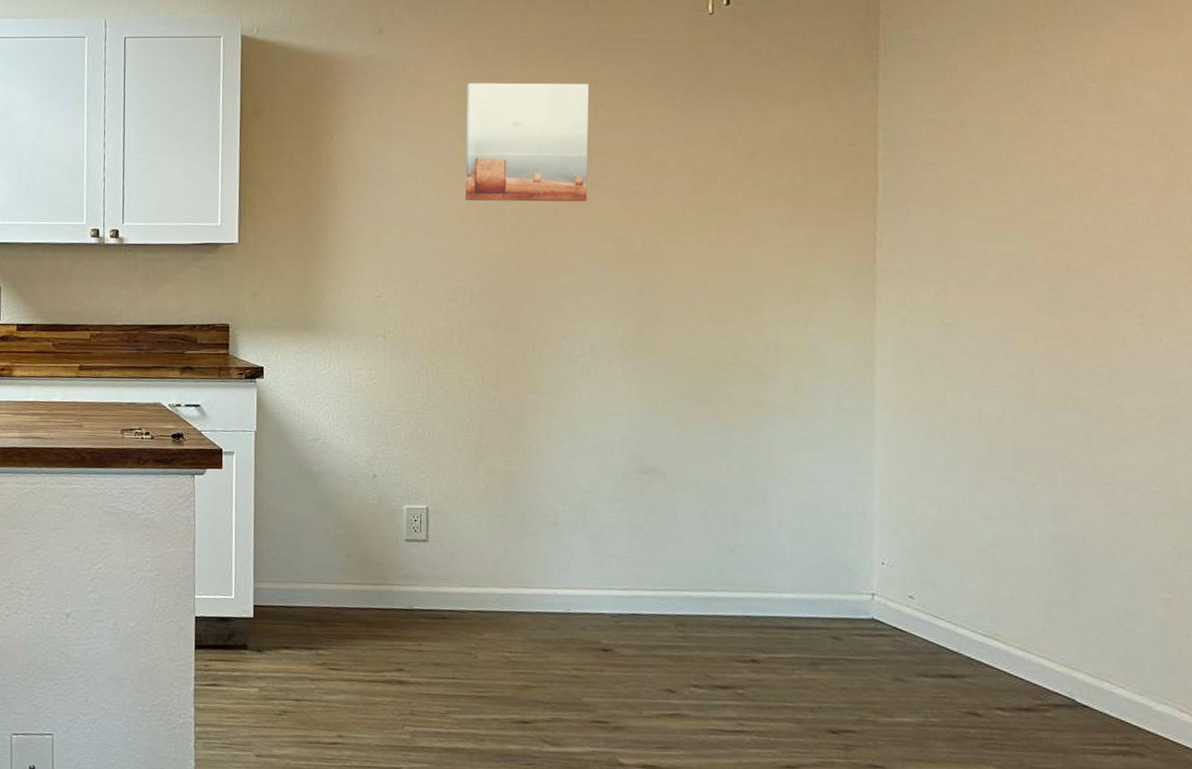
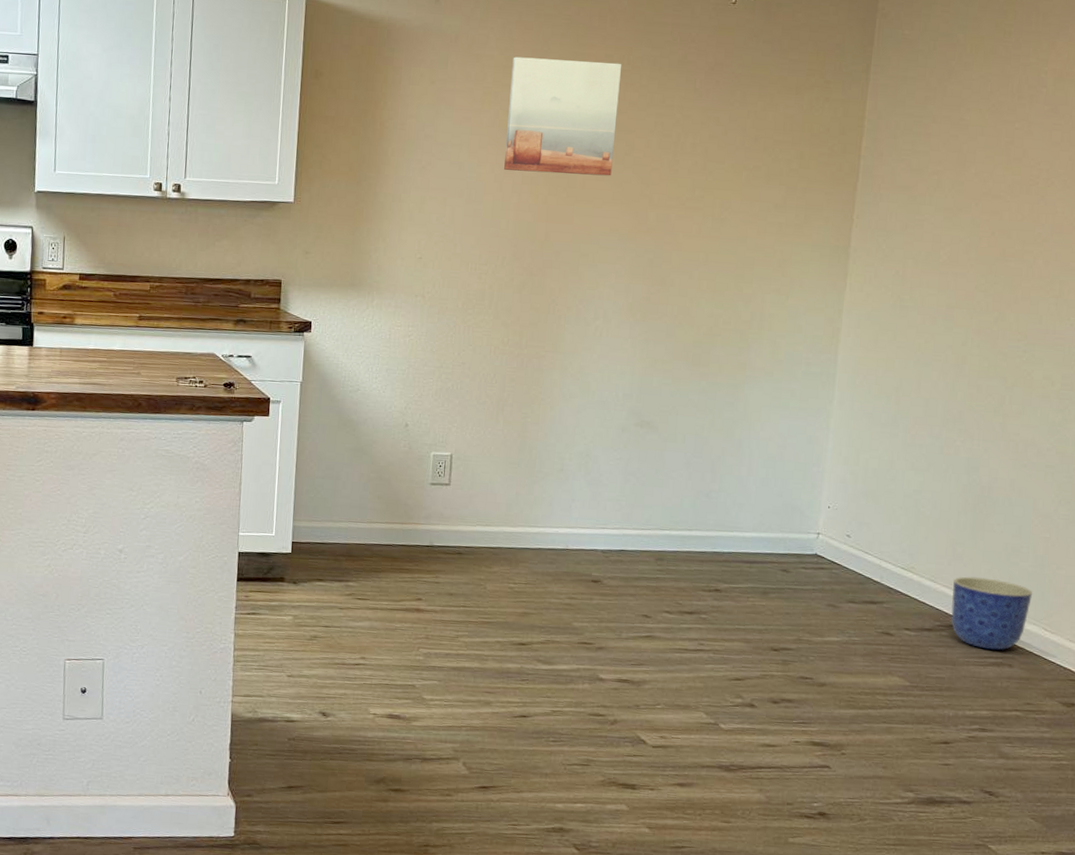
planter: none [1052,645,1158,736] -> present [951,576,1032,650]

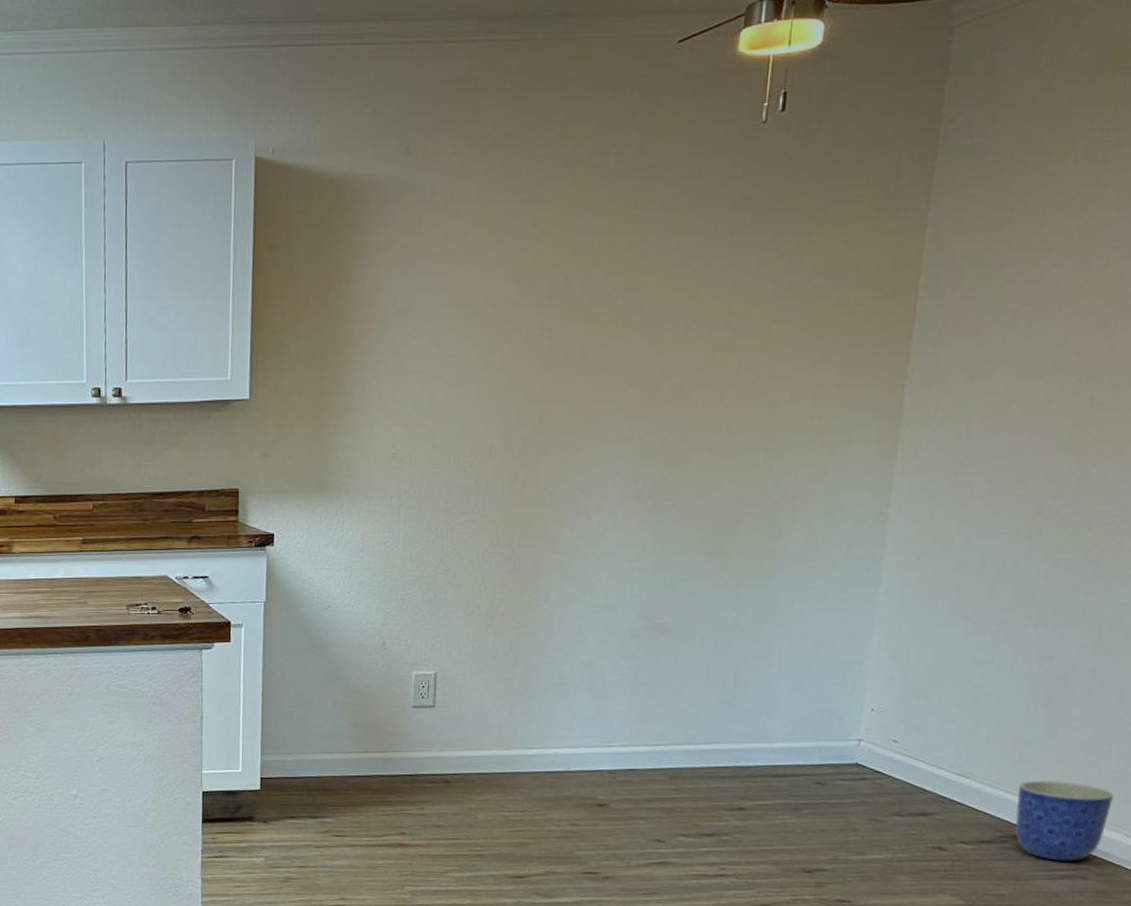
wall art: present [504,56,622,176] -> none [490,207,629,345]

